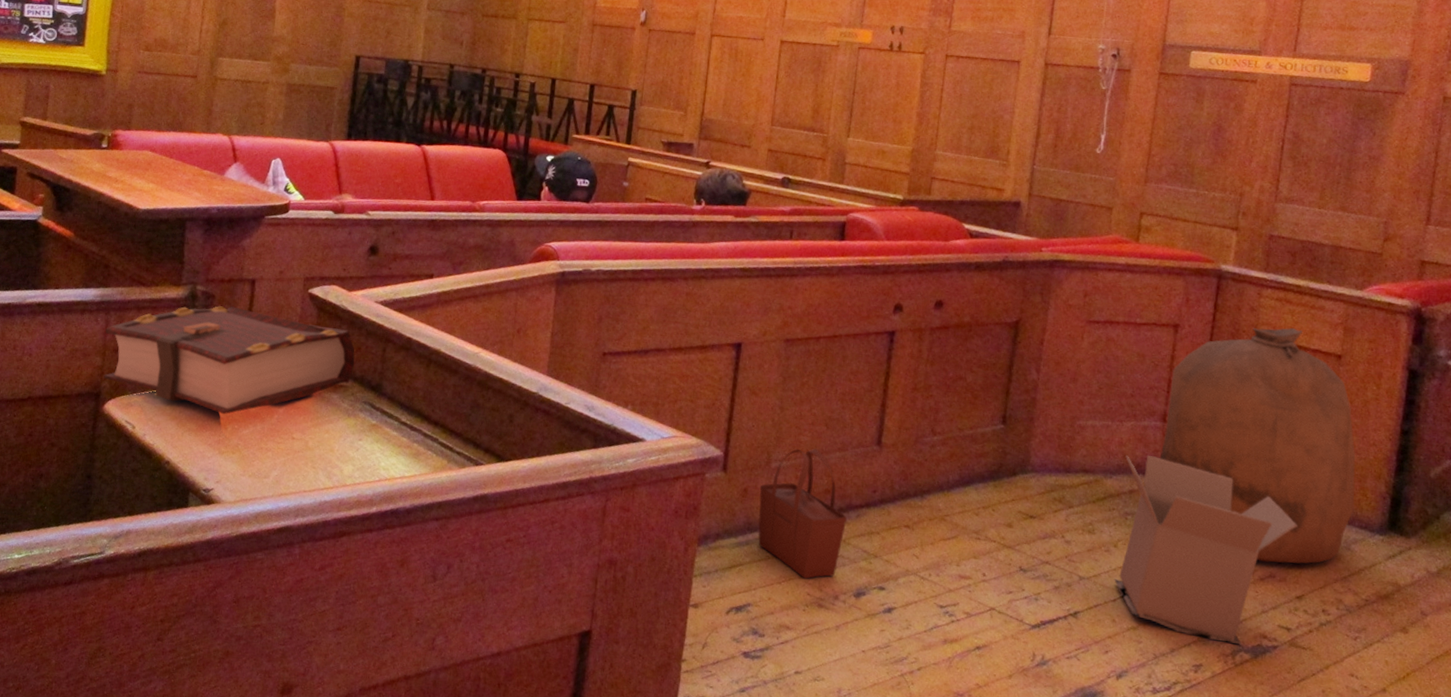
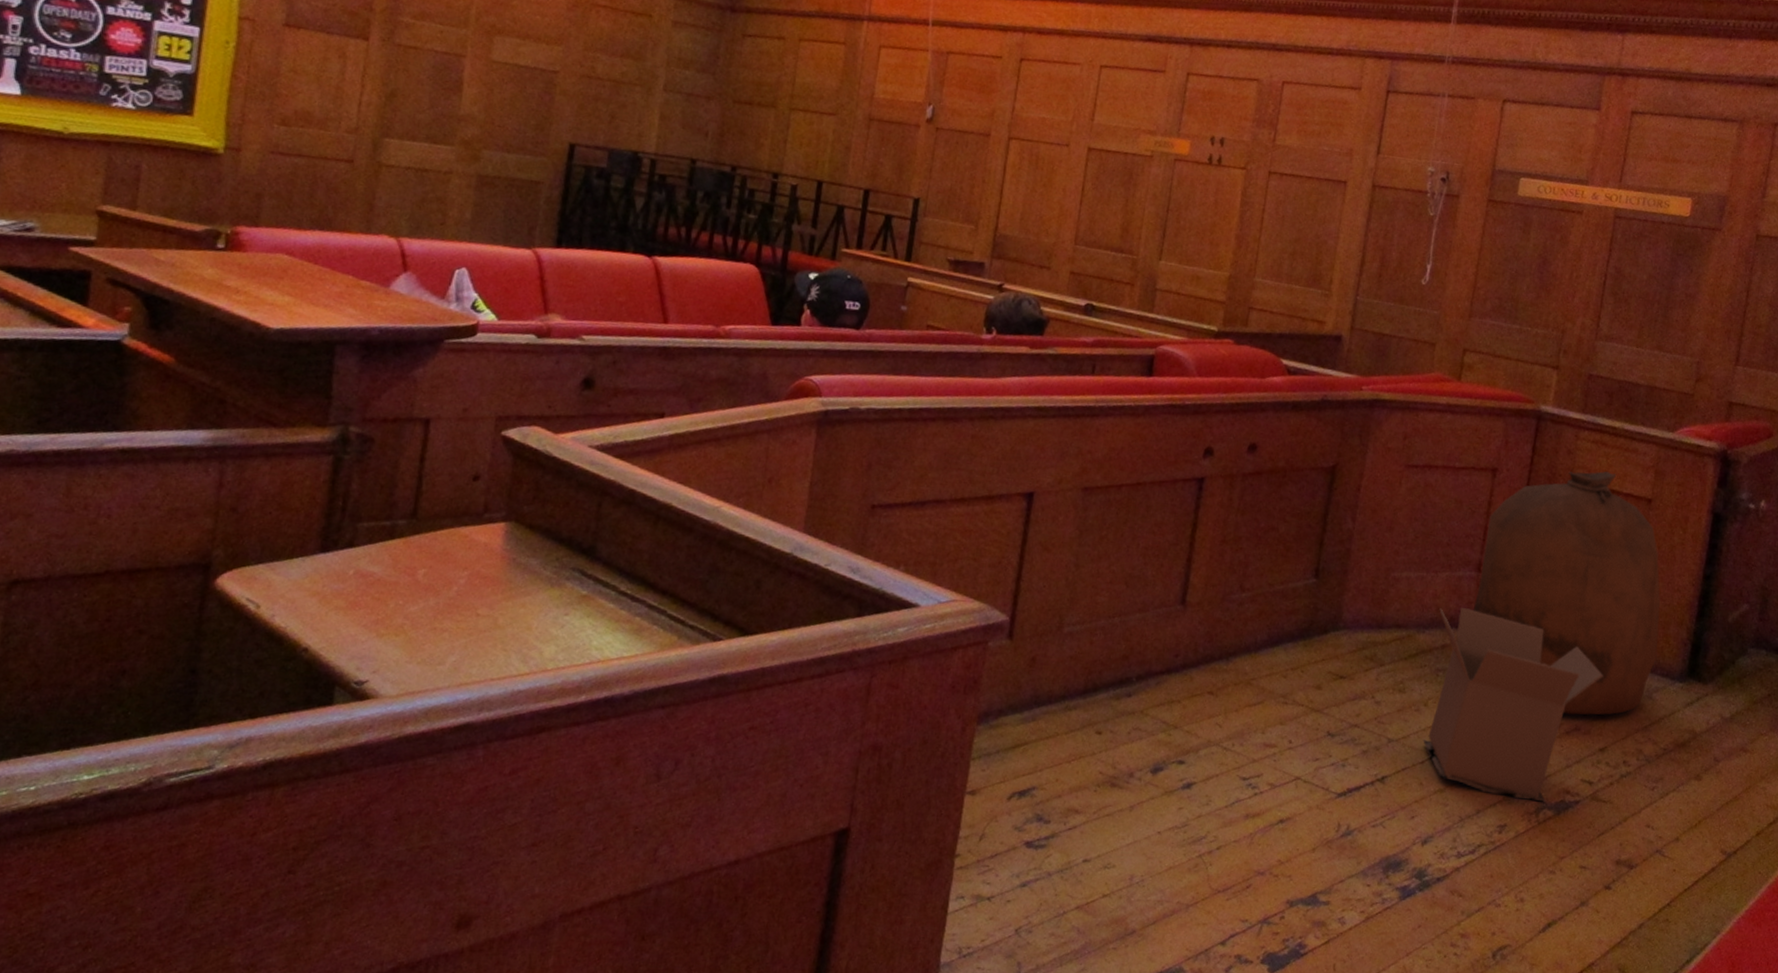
book: present [103,306,355,415] -> none [215,452,561,588]
shopping bag: present [757,448,847,579] -> none [1046,609,1146,756]

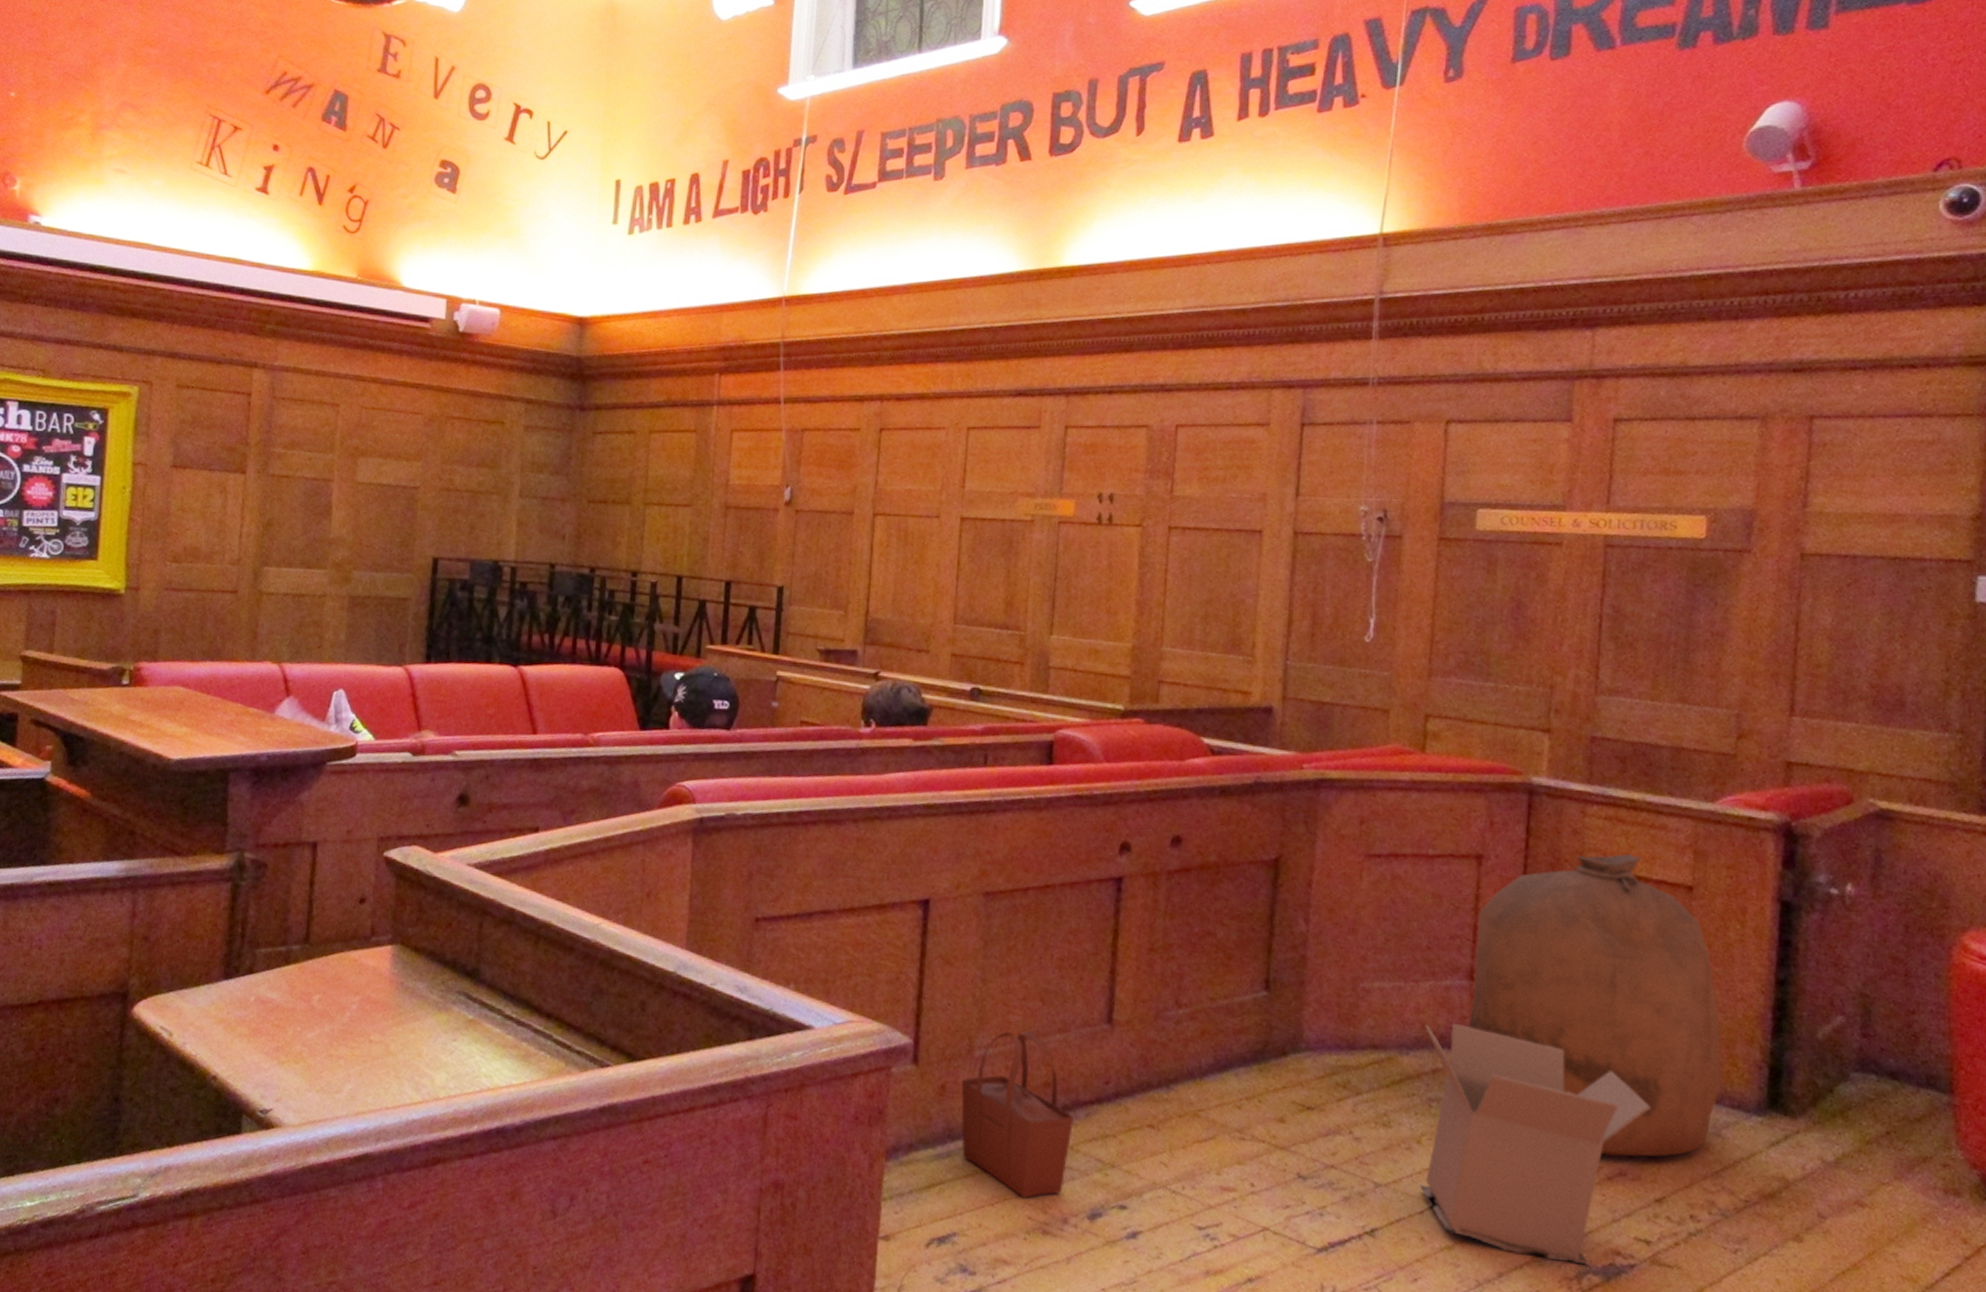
shopping bag: none [1046,609,1146,756] -> present [961,1030,1073,1198]

